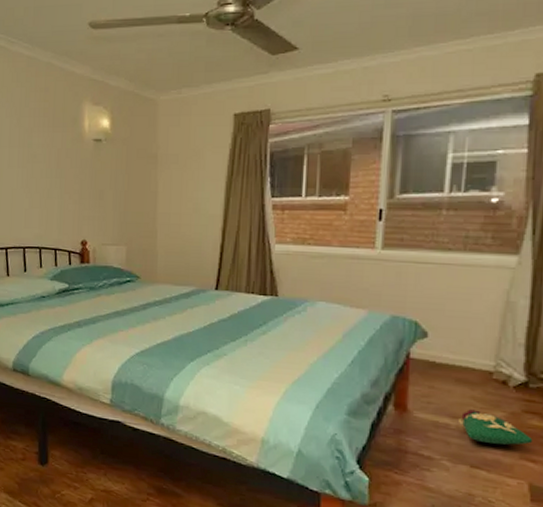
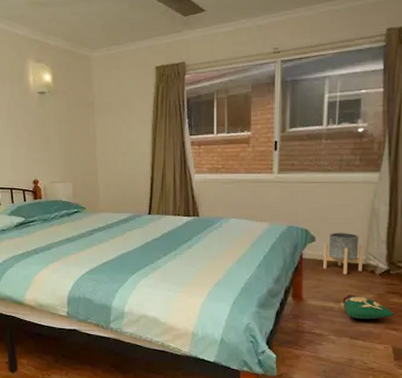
planter: none [437,328,494,384] -> present [323,232,364,275]

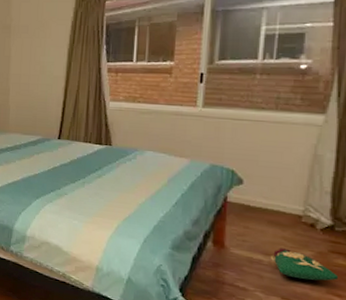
planter: present [323,232,364,275] -> none [251,176,303,226]

